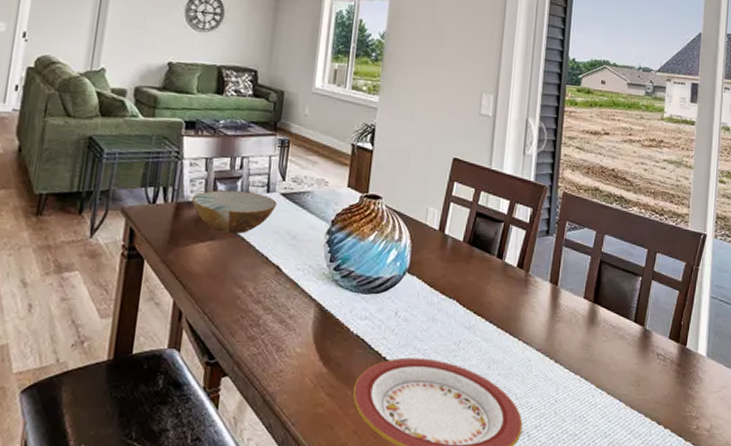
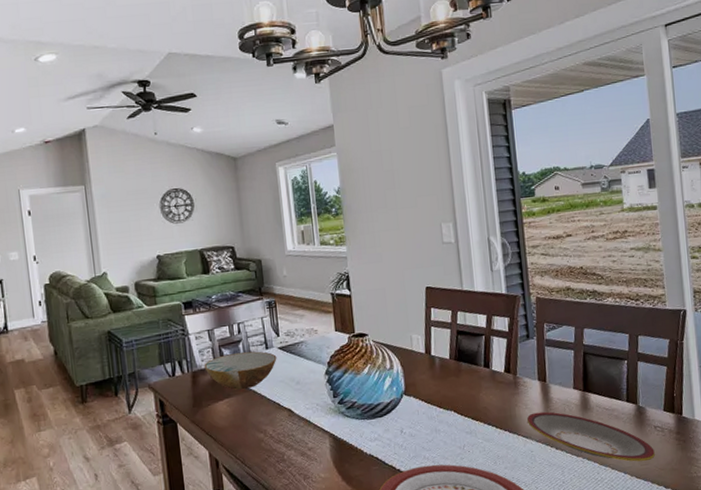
plate: none [530,317,653,390] -> present [526,411,655,462]

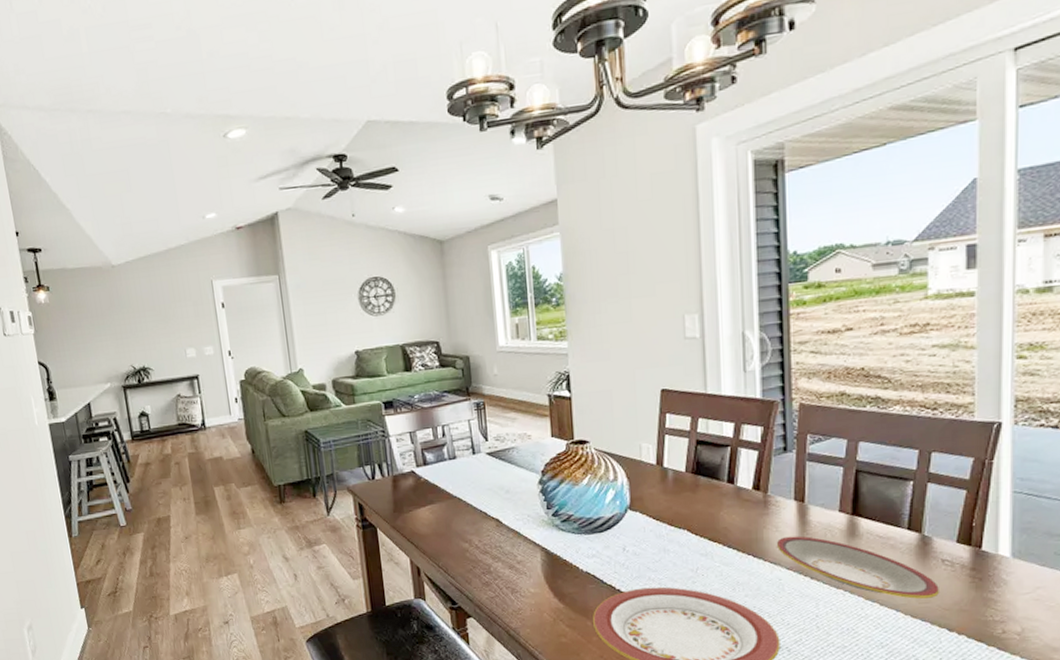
bowl: present [204,351,277,390] -> none [405,456,485,496]

